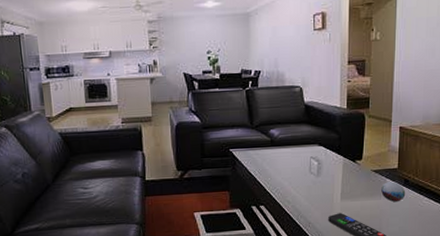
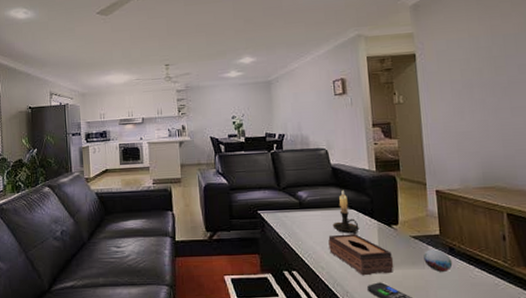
tissue box: none [296,169,354,208] -> present [328,234,394,276]
candle holder: none [301,127,326,170] -> present [332,189,360,235]

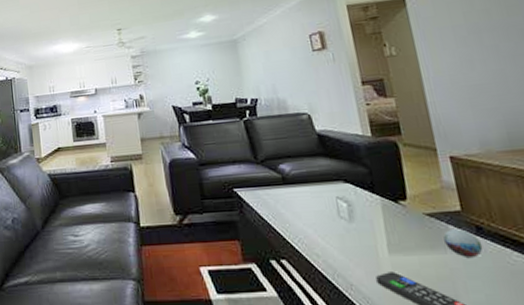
tissue box: present [328,234,394,276] -> none [321,212,408,264]
candle holder: present [332,189,360,235] -> none [325,160,359,214]

